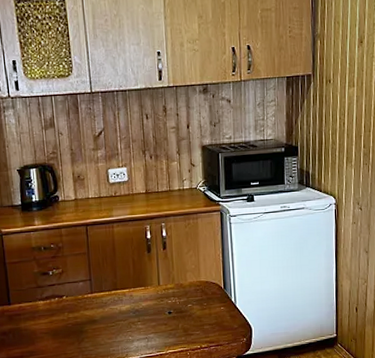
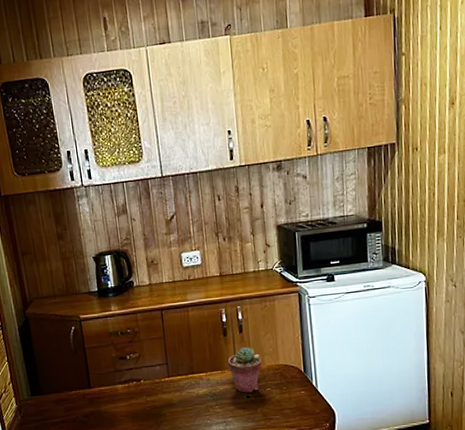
potted succulent: none [151,263,184,309] -> present [227,346,262,393]

